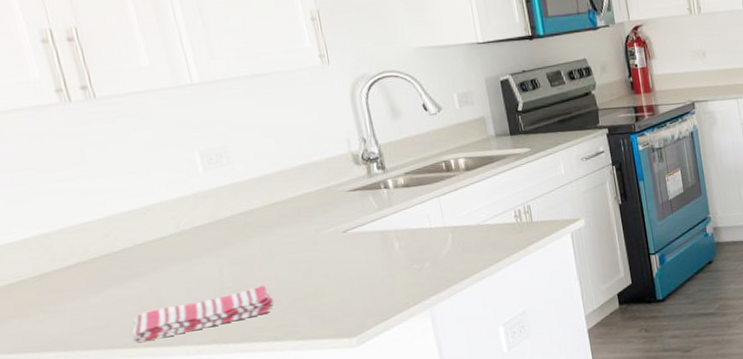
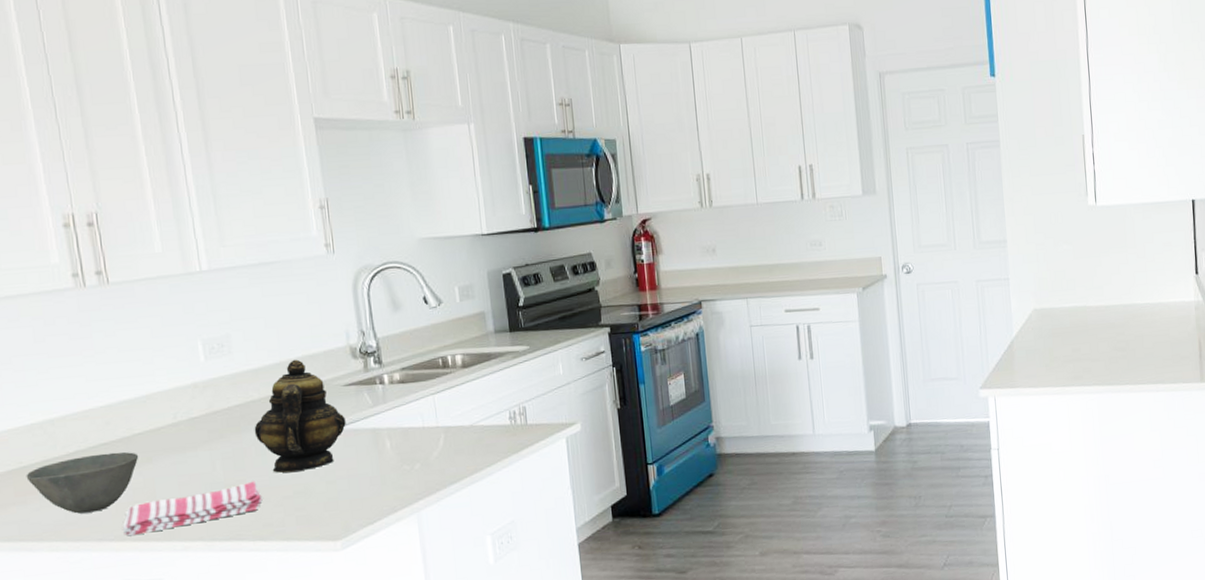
bowl: none [25,262,143,324] -> present [26,452,139,514]
teapot: none [260,167,354,276] -> present [254,359,346,473]

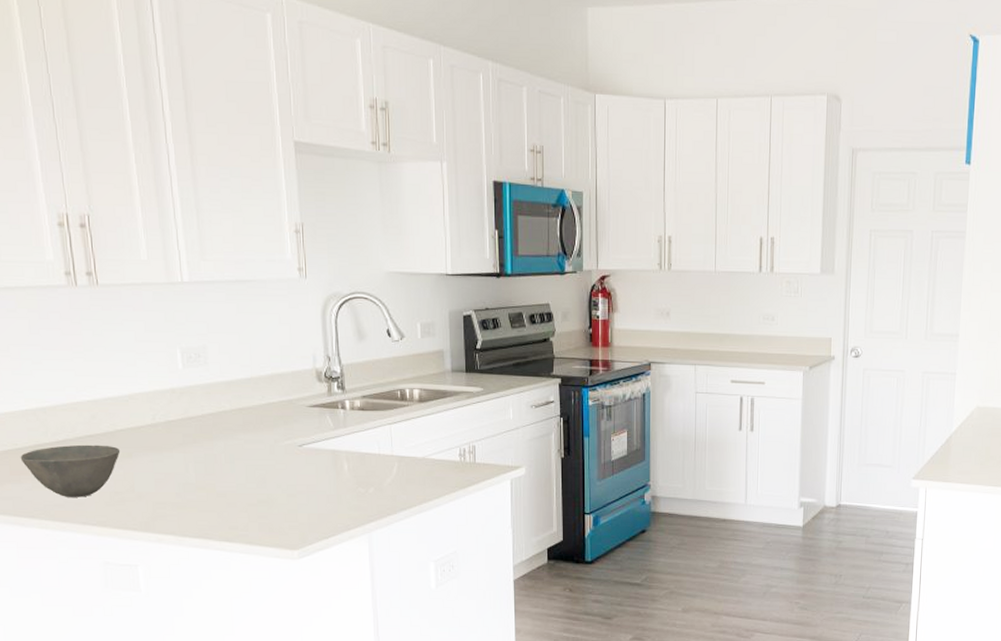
dish towel: present [122,481,263,537] -> none [103,486,230,523]
teapot: present [254,359,346,473] -> none [224,376,308,483]

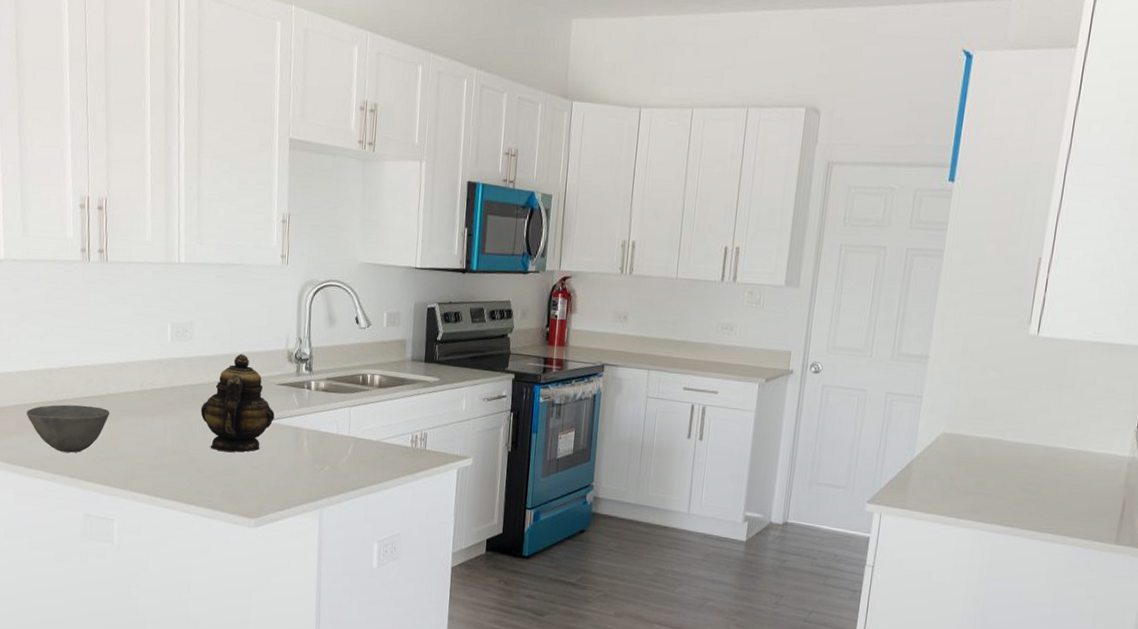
teapot: none [224,376,308,483] -> present [200,354,275,452]

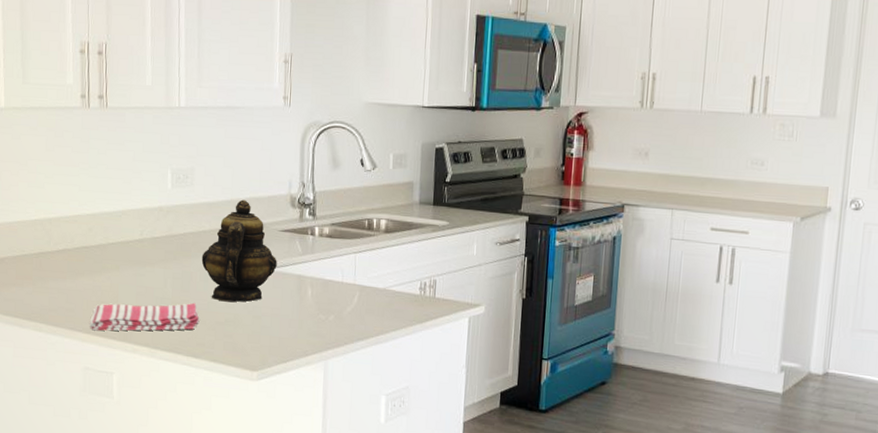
bowl: present [26,404,110,453] -> none [26,254,110,304]
dish towel: none [89,452,199,479] -> present [89,302,200,331]

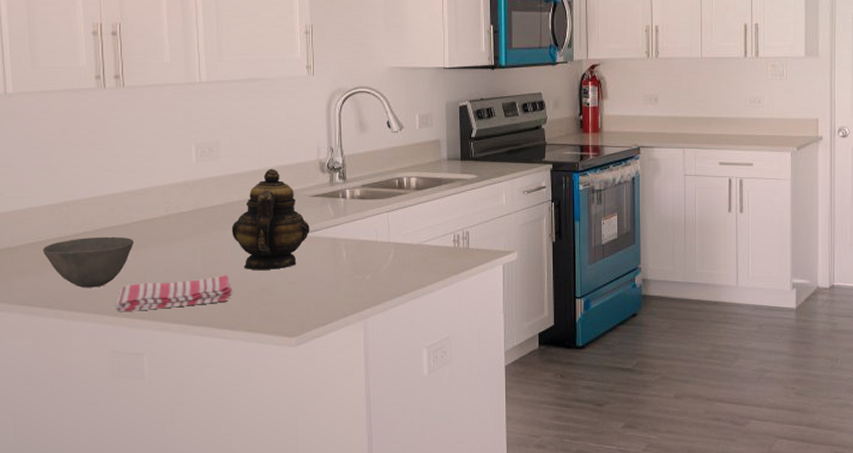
bowl: none [26,254,110,304] -> present [42,236,134,287]

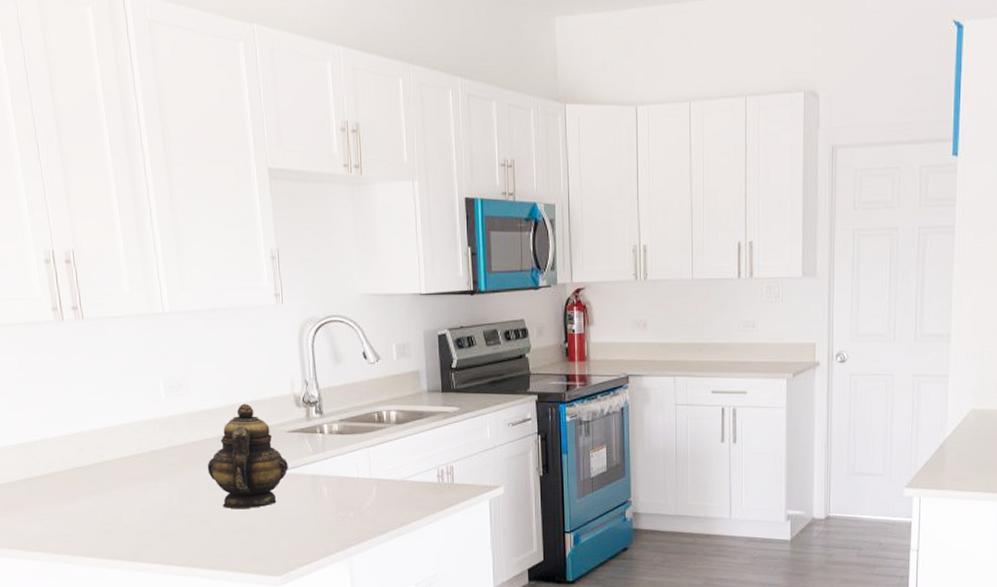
bowl: present [42,236,134,287] -> none [13,476,108,529]
dish towel: present [115,274,233,312] -> none [93,514,213,554]

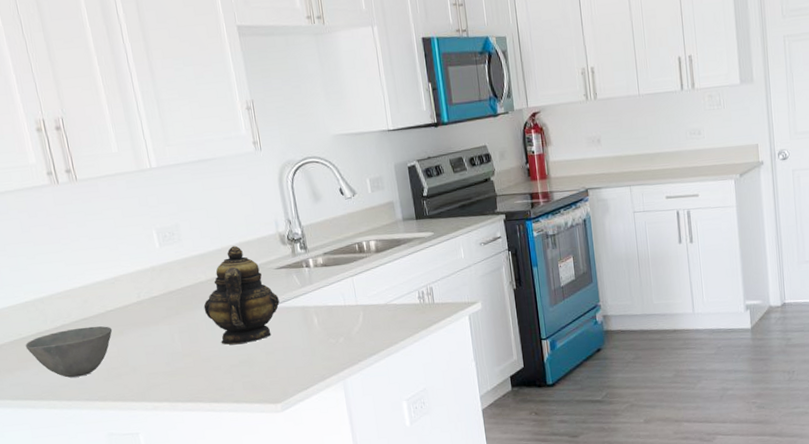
bowl: none [13,476,108,529] -> present [25,326,113,378]

